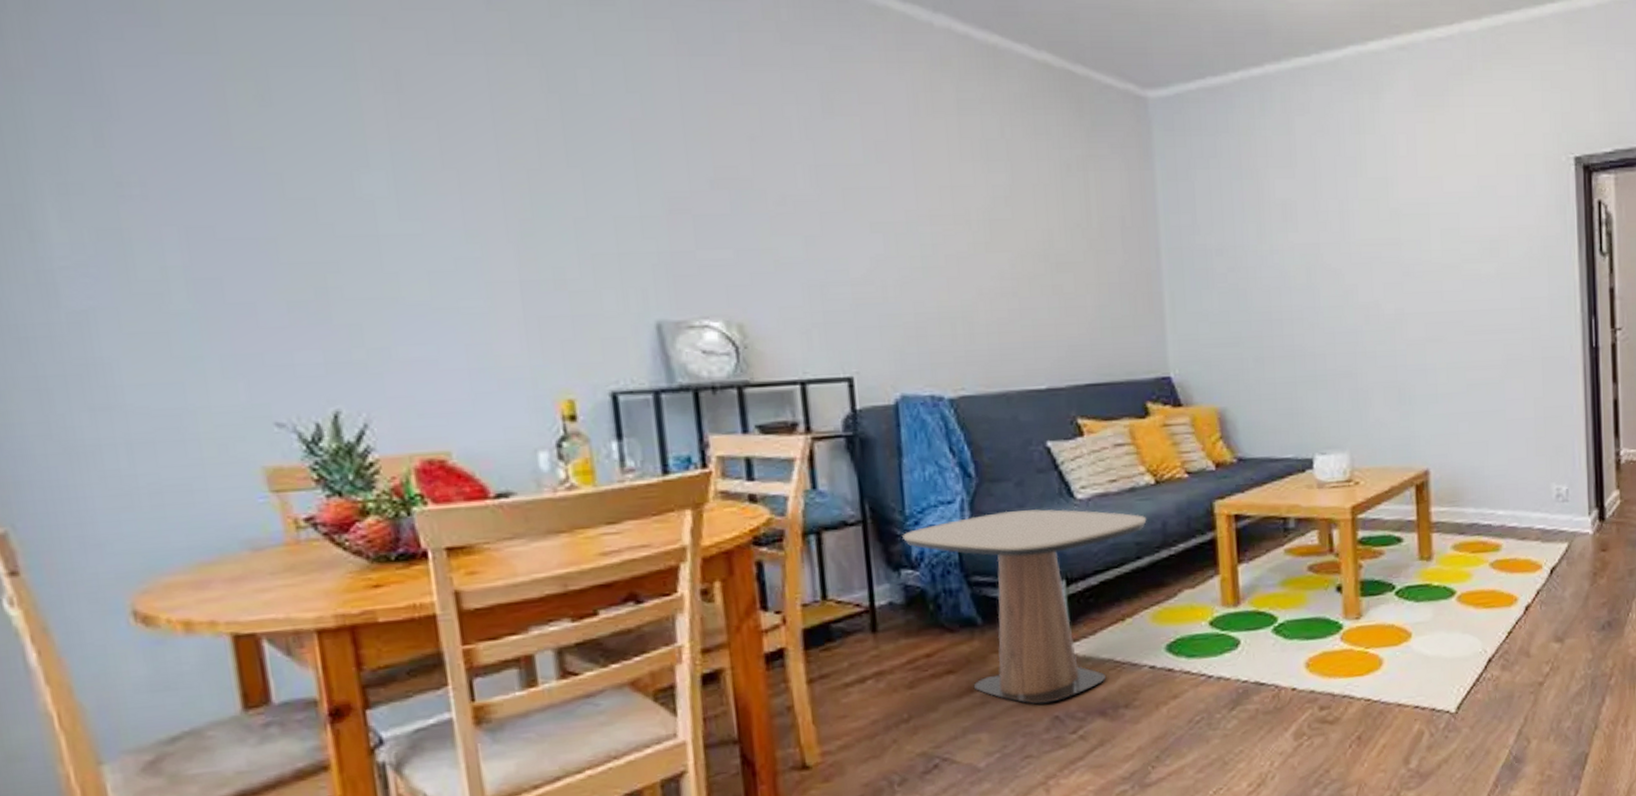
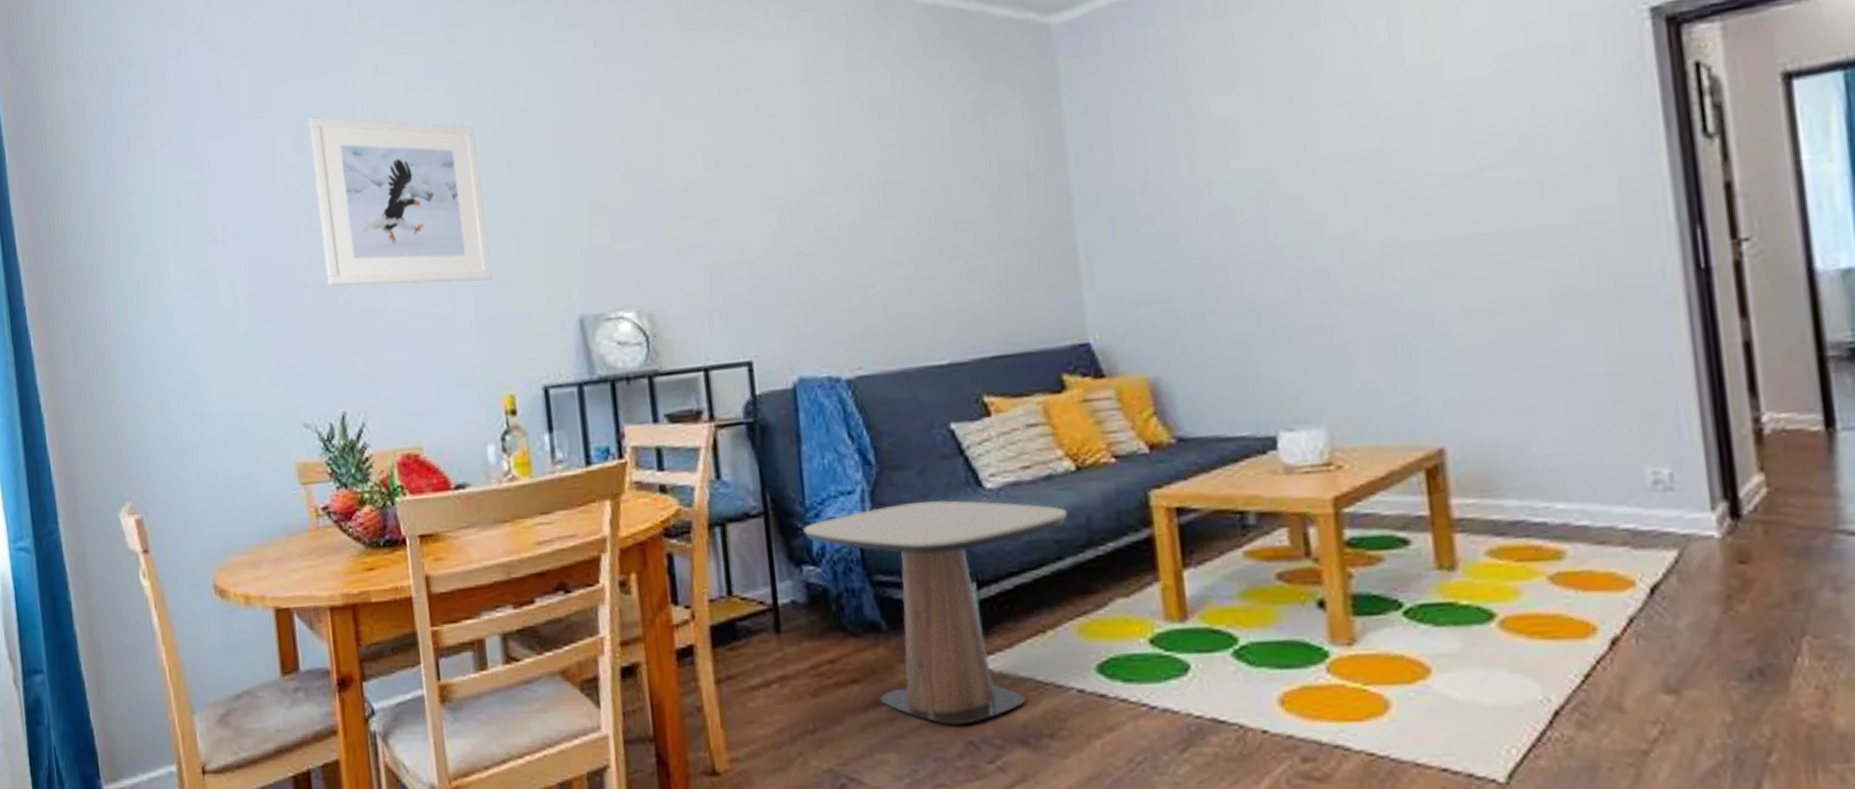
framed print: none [279,65,546,275] -> present [308,117,492,287]

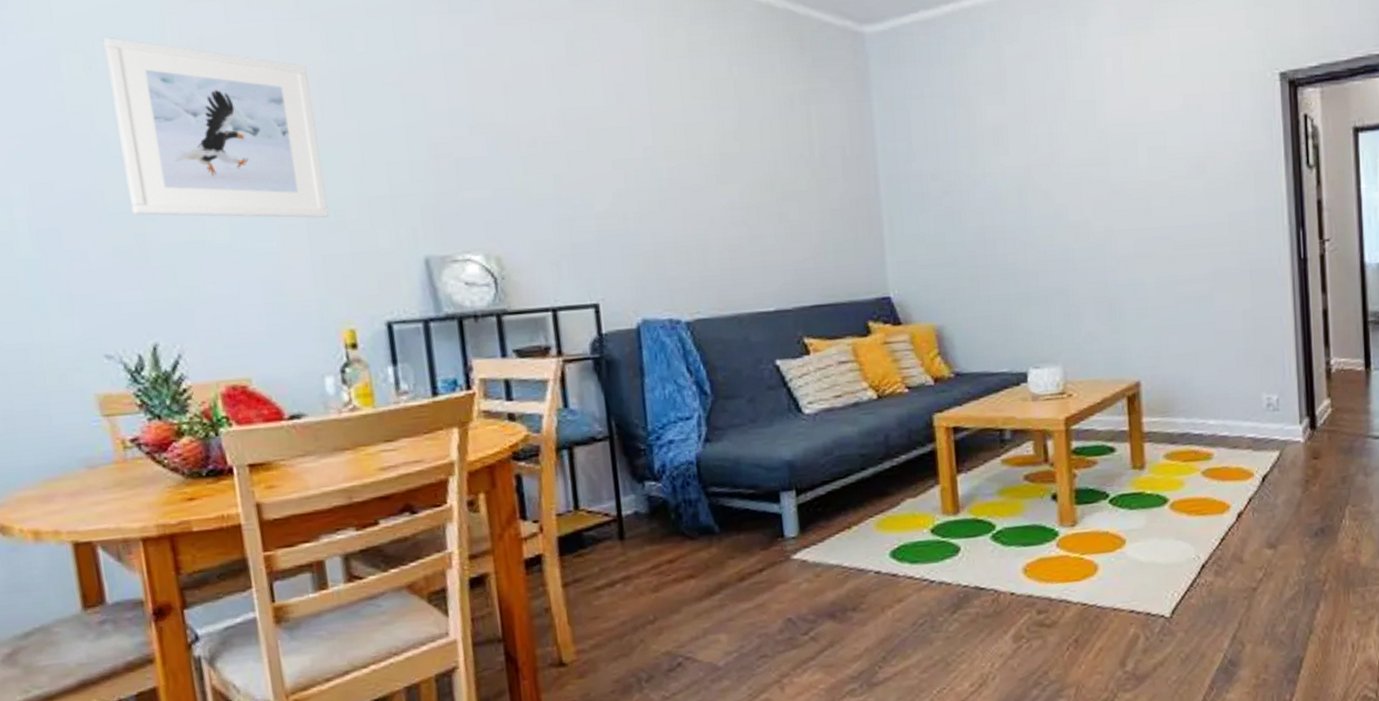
side table: present [803,500,1068,726] -> none [646,423,870,608]

